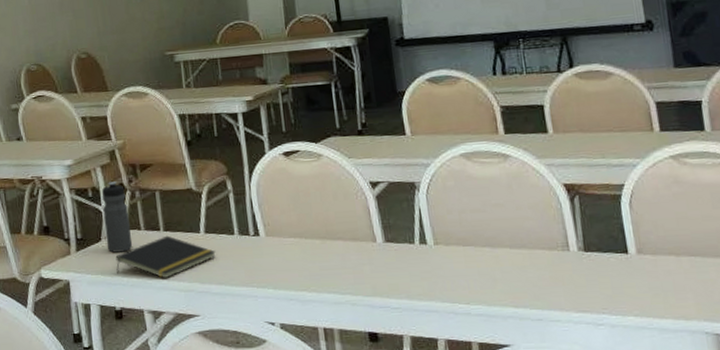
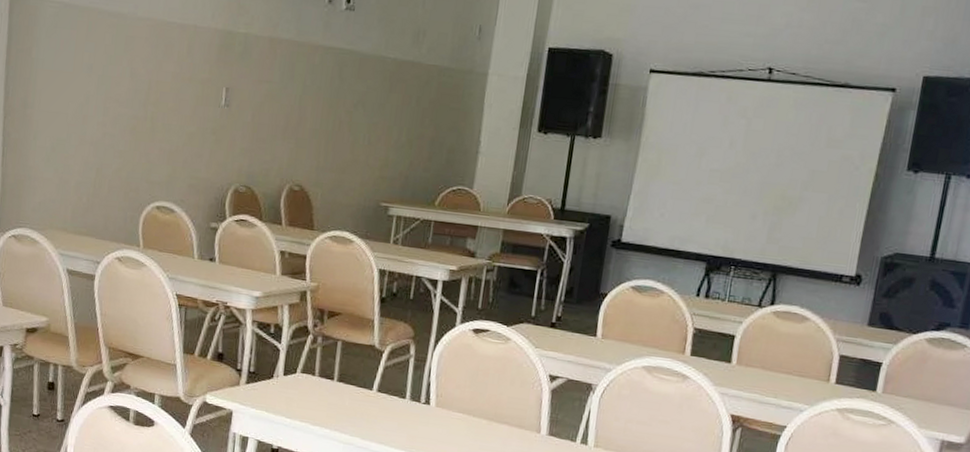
water bottle: present [101,181,133,253] -> none [277,322,308,394]
notepad: present [115,235,216,279] -> none [281,386,384,428]

